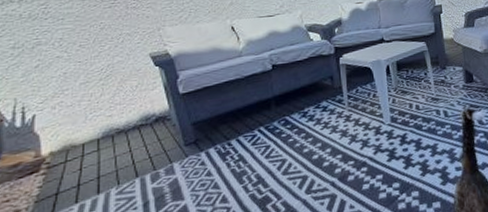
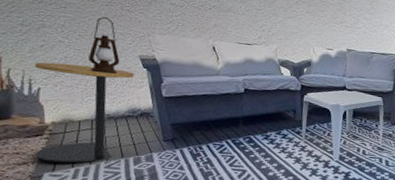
side table: none [28,73,145,203] -> present [34,62,134,164]
lantern: none [91,19,128,84] -> present [88,16,120,74]

